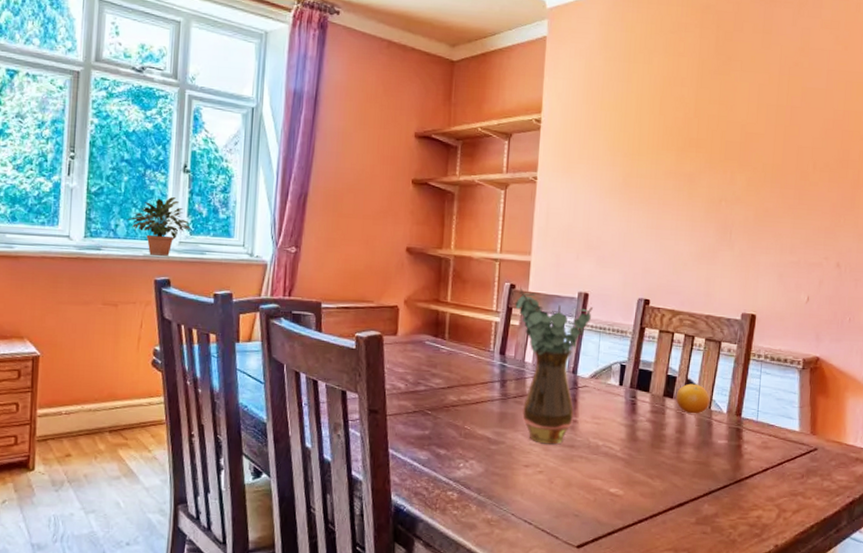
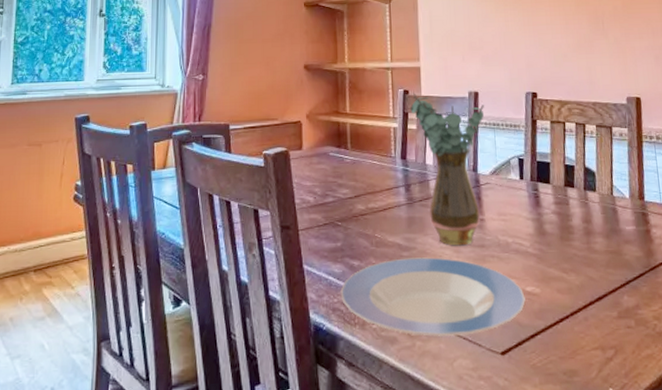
potted plant: present [127,197,191,257] -> none [50,40,107,96]
plate: none [424,451,608,528] -> present [340,257,526,336]
fruit: present [676,383,710,414] -> none [577,171,611,202]

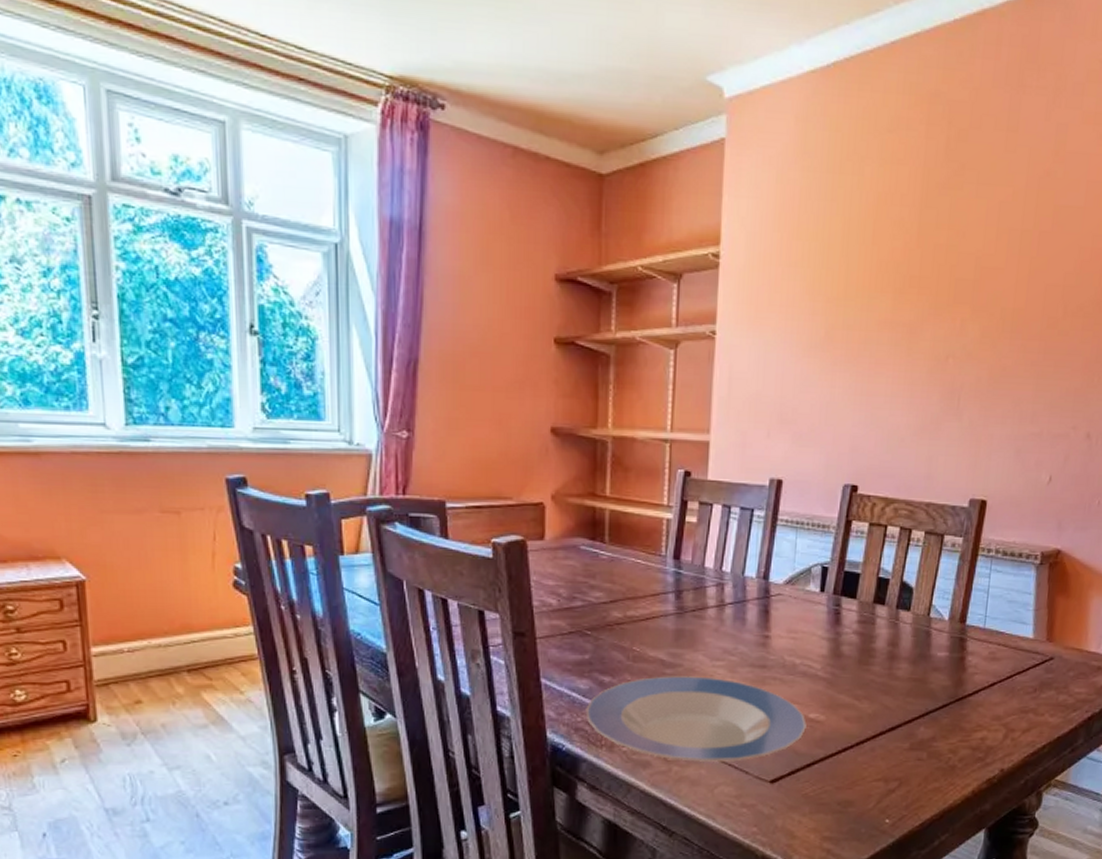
vase: present [410,93,484,246] -> none [691,475,788,665]

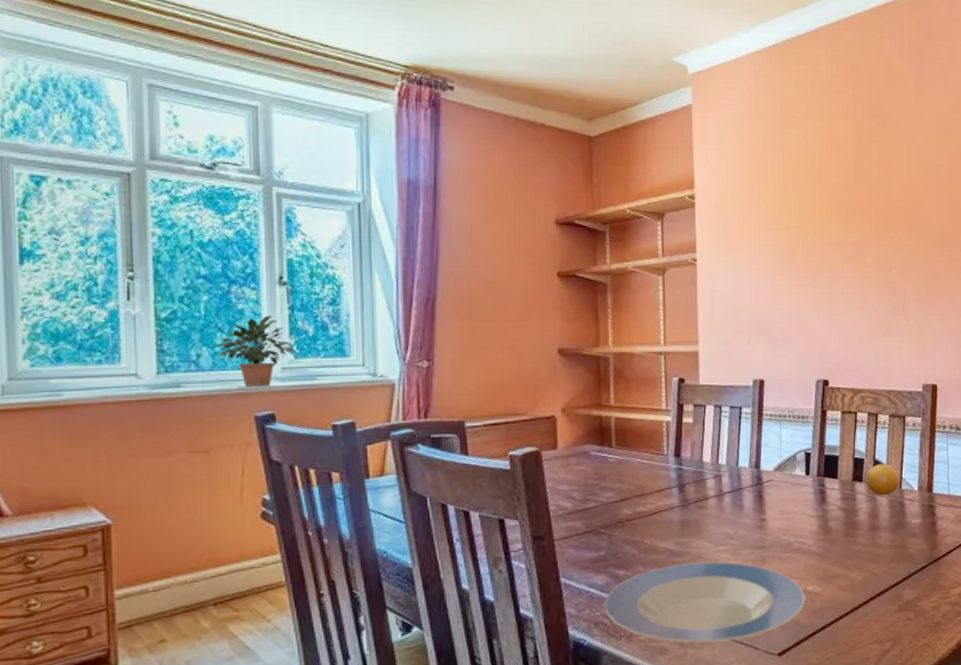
potted plant: none [181,369,267,448] -> present [212,316,295,388]
fruit: none [889,586,930,623] -> present [866,463,900,496]

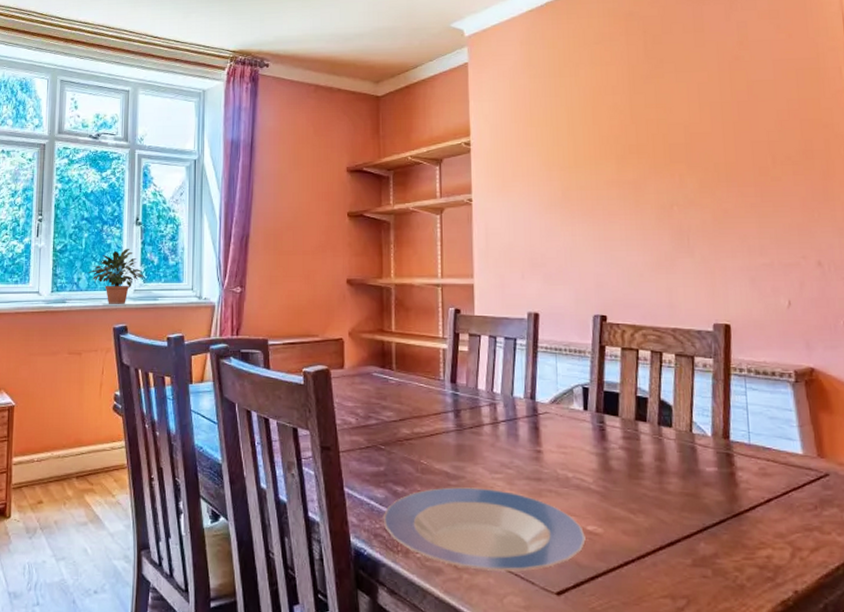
fruit: present [866,463,900,496] -> none [650,404,691,439]

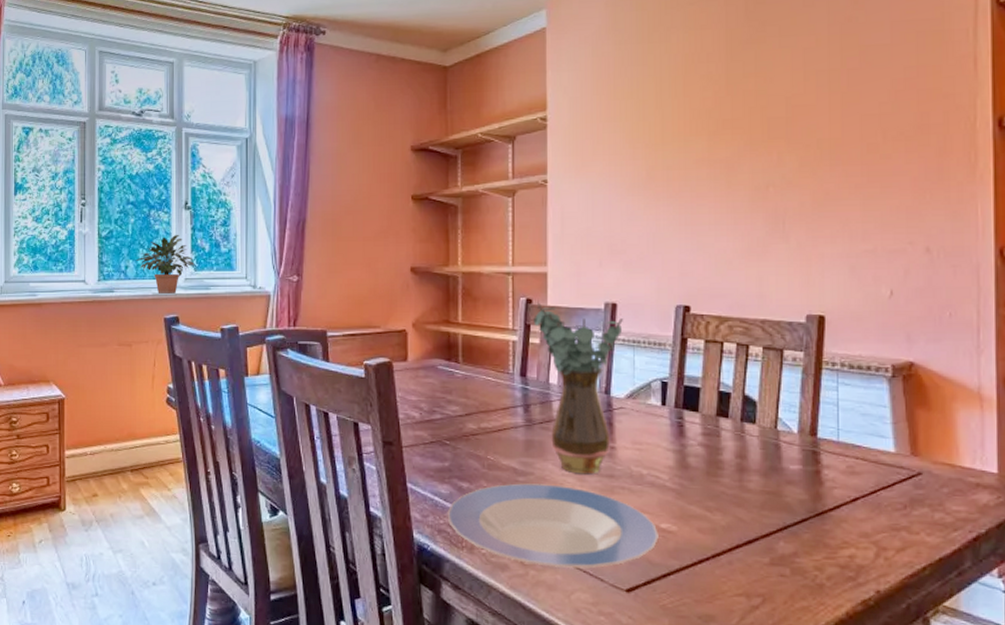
vase: none [462,312,545,478] -> present [533,302,623,474]

